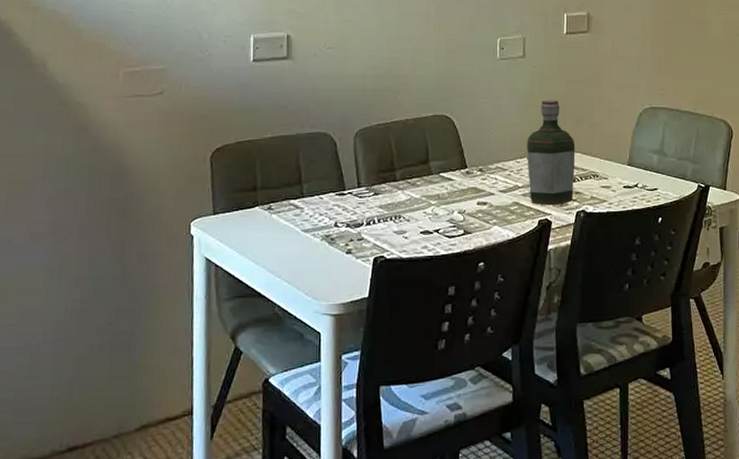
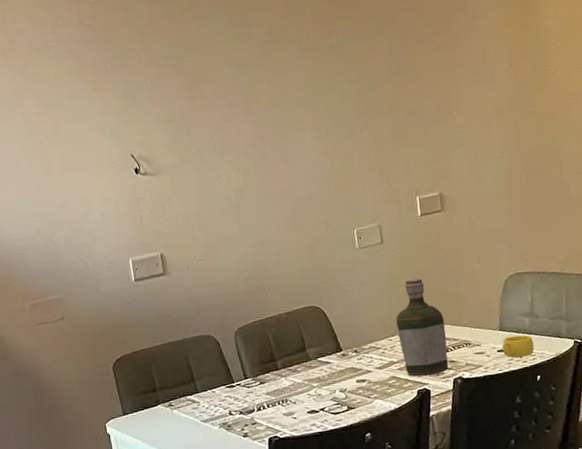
cup: none [629,173,659,196] -> present [502,335,534,358]

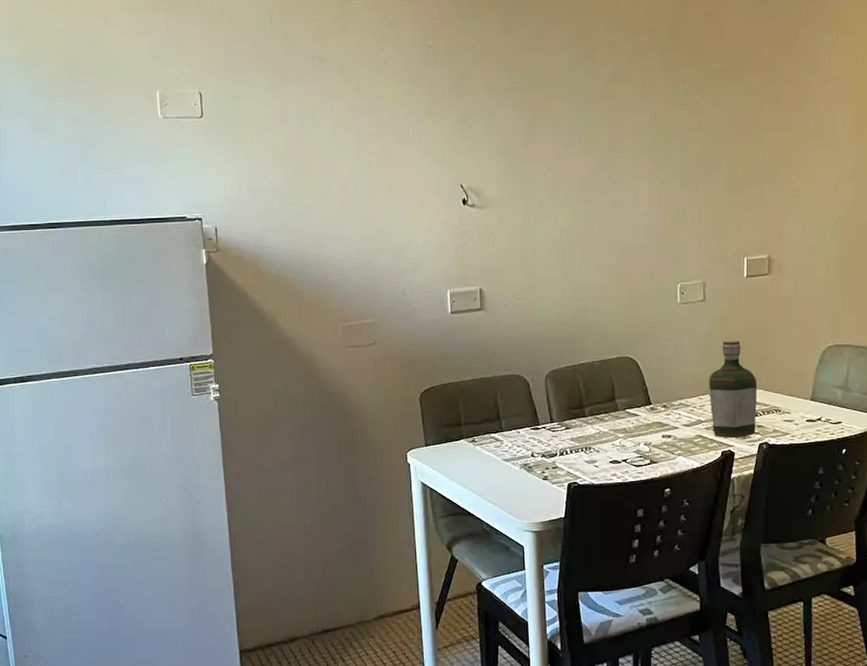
cup: present [502,335,534,358] -> none [812,407,843,429]

